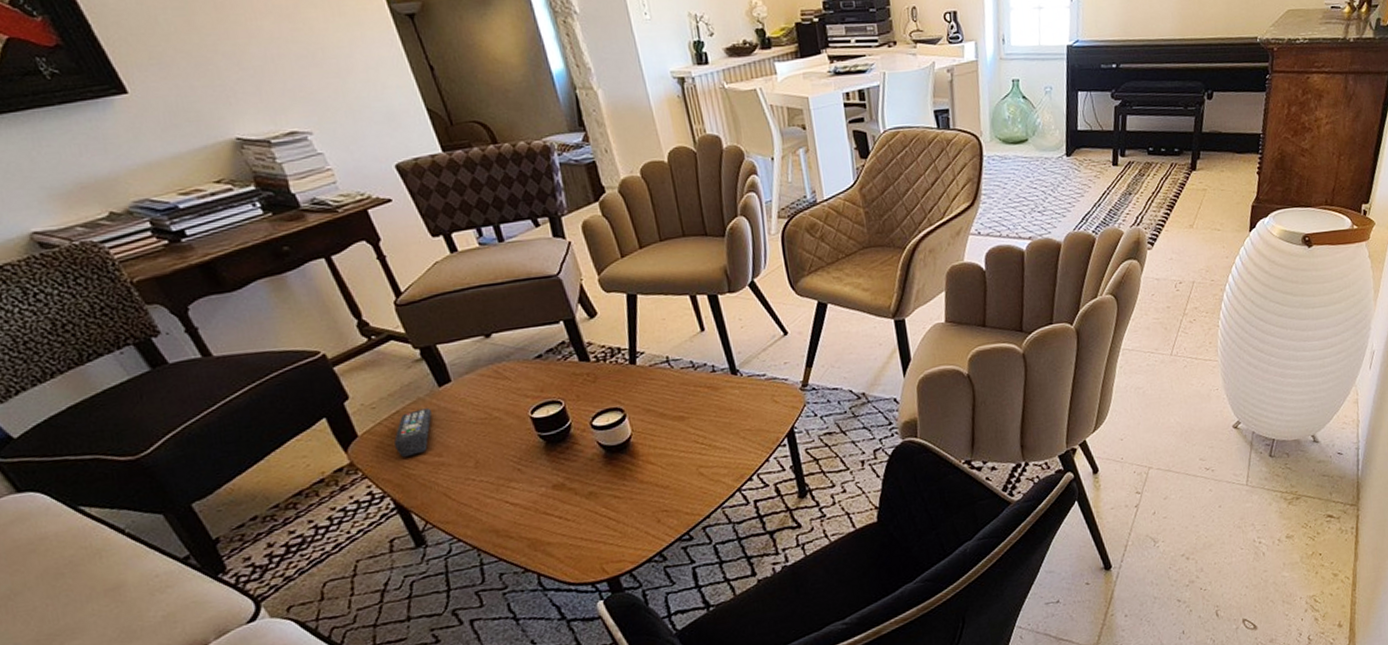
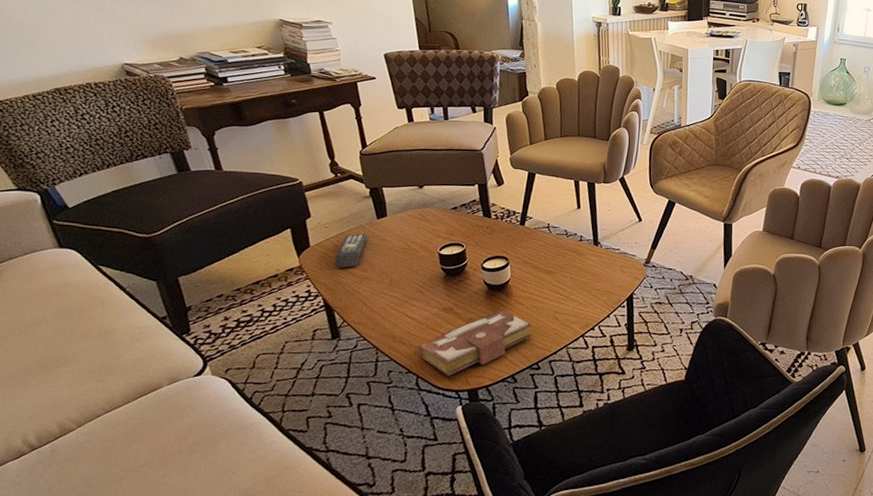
book: none [529,474,675,568] -> present [417,310,532,377]

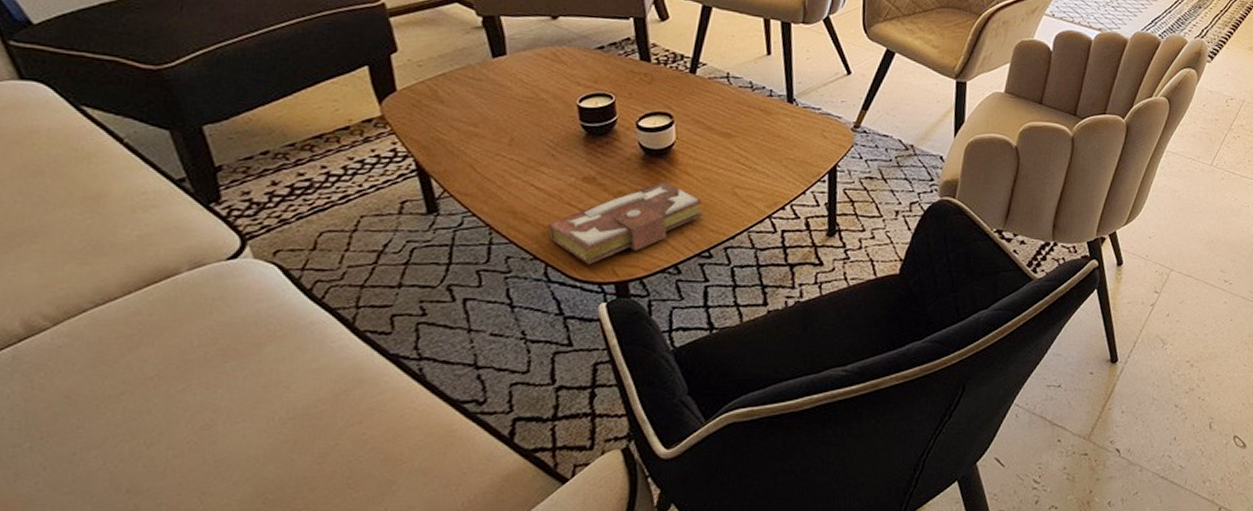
remote control: present [335,233,367,269] -> none [432,76,478,121]

